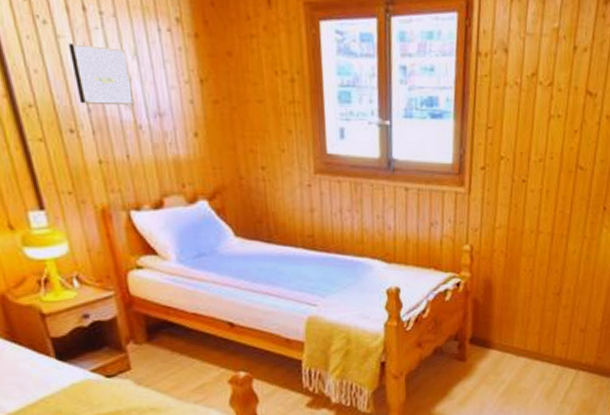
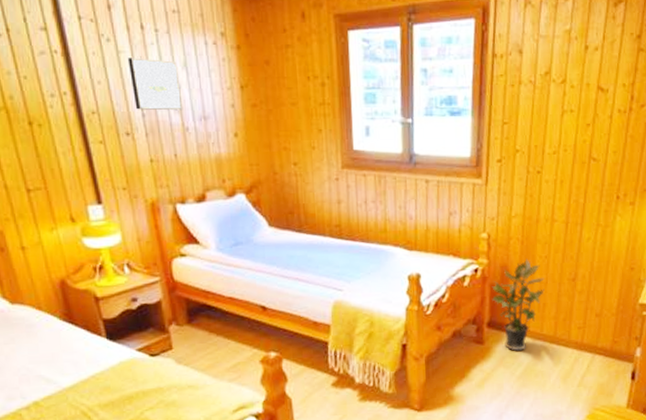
potted plant: none [474,272,529,368] -> present [492,259,544,351]

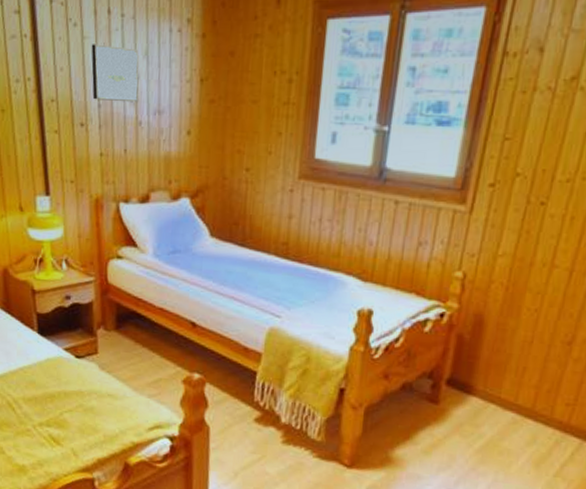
potted plant: present [492,259,544,351] -> none [457,309,529,420]

